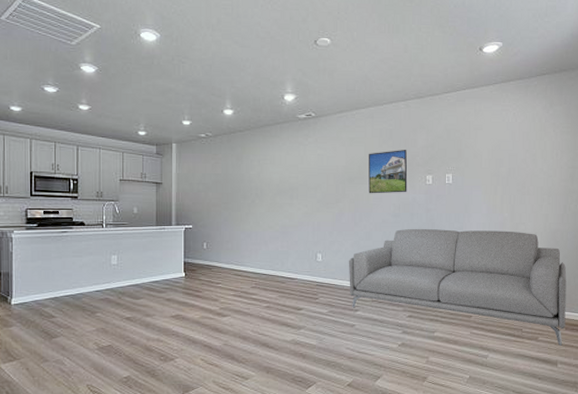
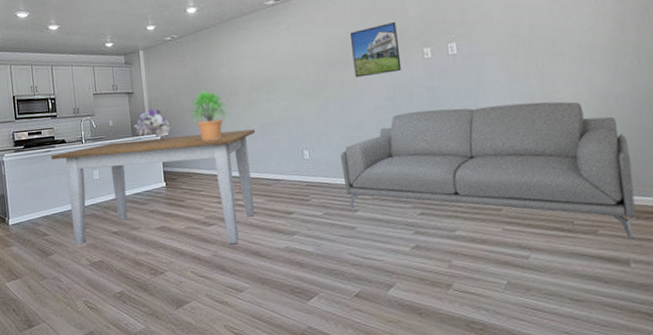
table: none [67,230,277,334] -> present [51,129,256,245]
bouquet: none [159,201,196,229] -> present [134,109,171,137]
potted plant: none [218,189,252,236] -> present [191,91,227,140]

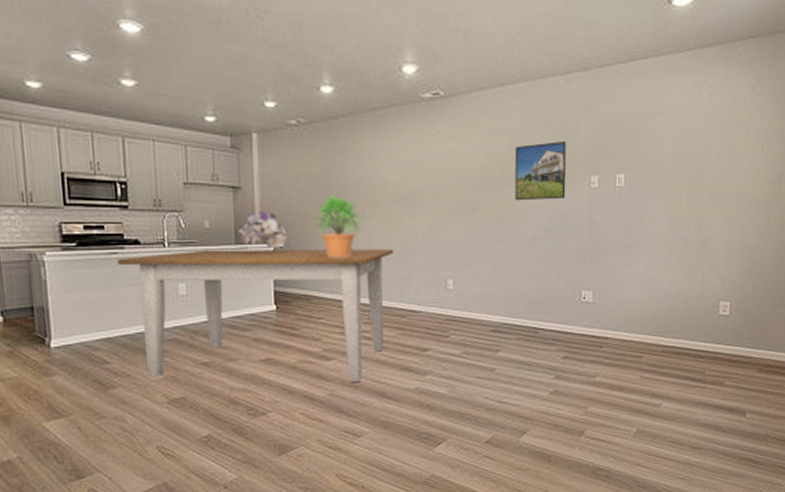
sofa: present [340,101,636,240] -> none [487,245,765,391]

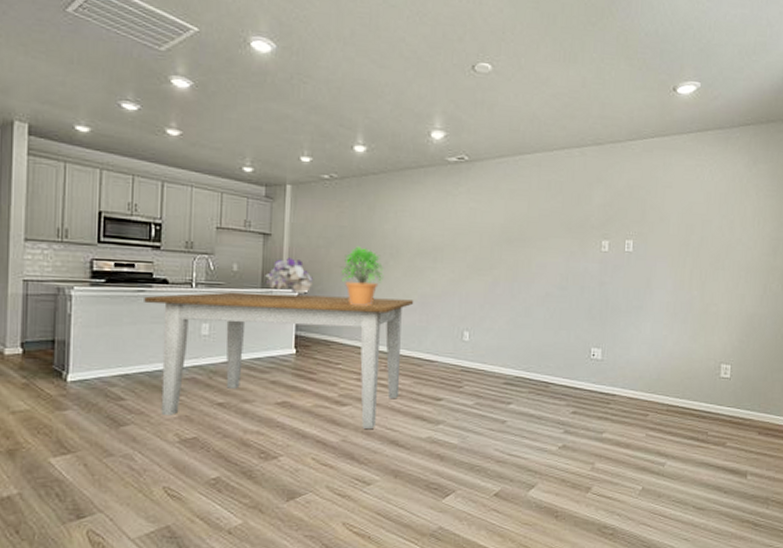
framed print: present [515,141,567,201] -> none [530,207,580,261]

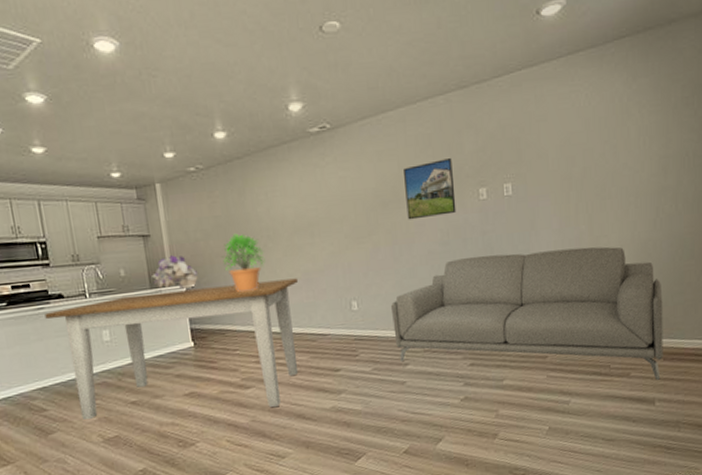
sofa: none [501,305,763,453] -> present [390,246,663,380]
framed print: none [530,207,580,261] -> present [404,158,457,220]

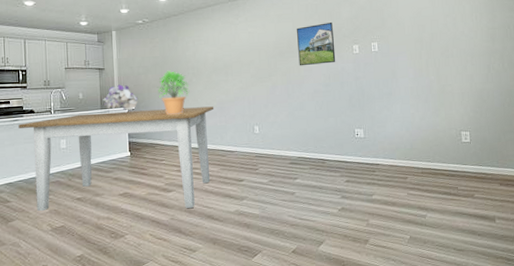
sofa: present [390,246,663,380] -> none [284,93,500,201]

